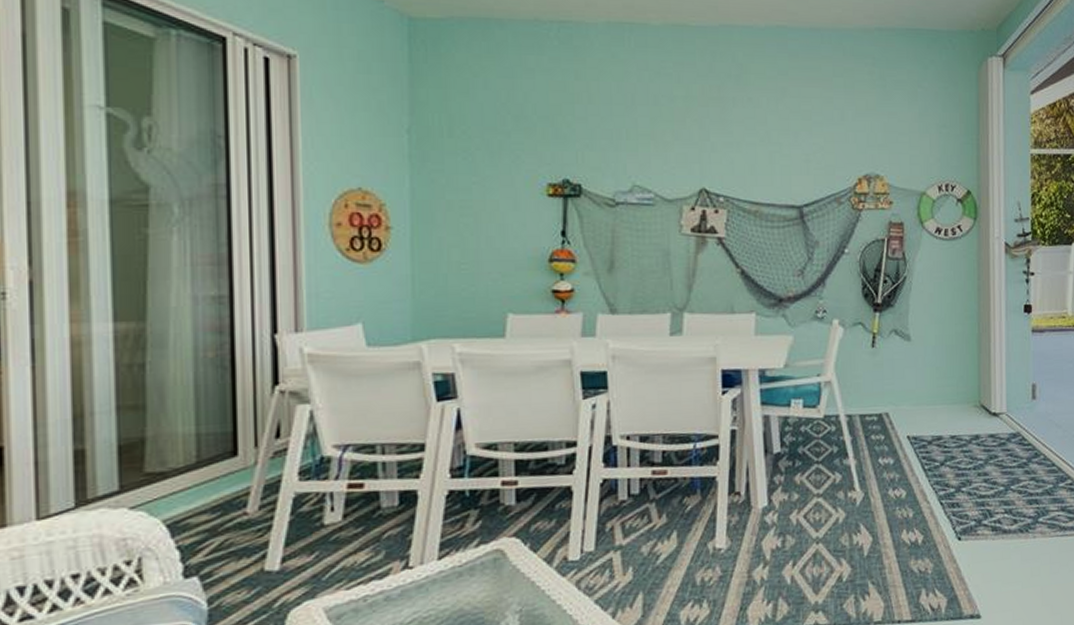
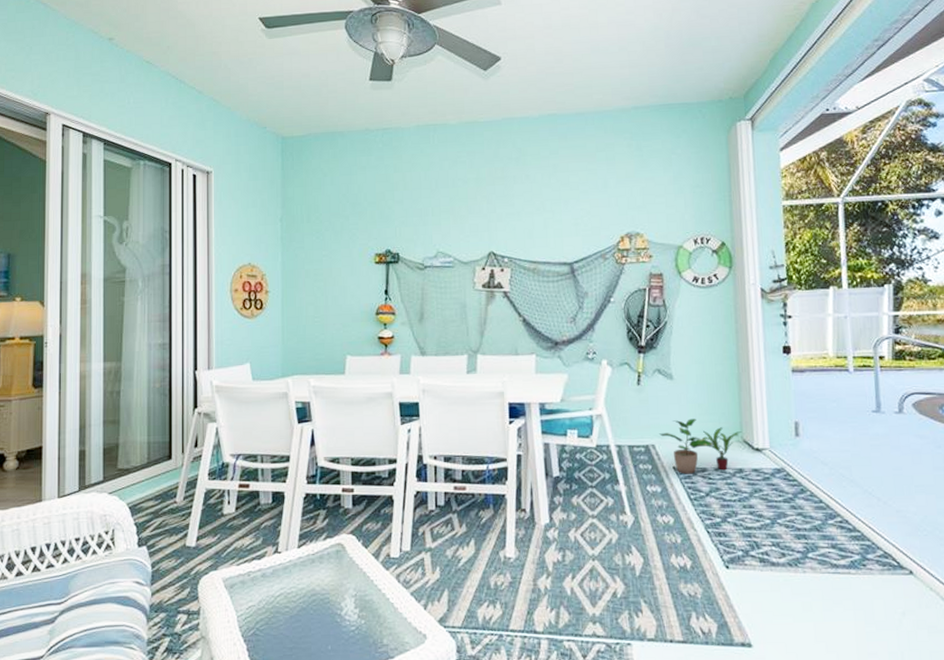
potted plant: none [894,383,951,444] -> present [659,418,714,475]
potted plant: none [939,392,979,438] -> present [702,427,741,471]

